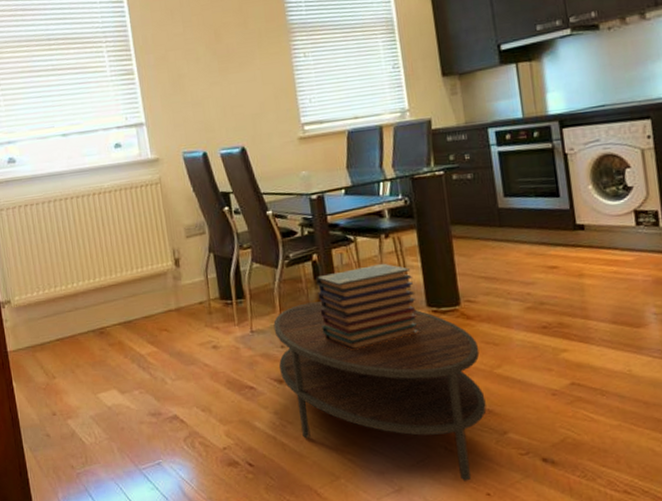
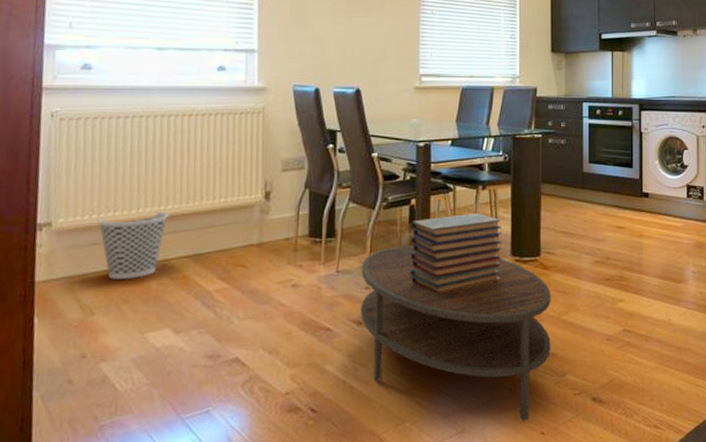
wastebasket: none [43,284,98,347] -> present [97,211,170,279]

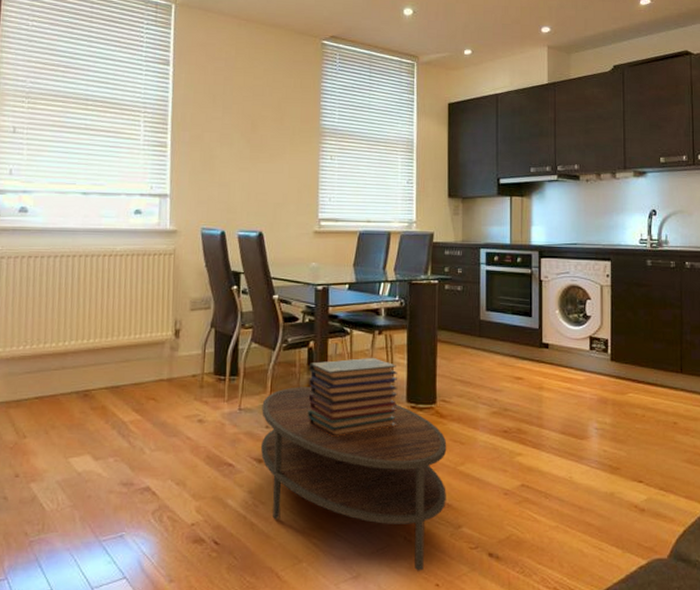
wastebasket: present [97,211,170,279] -> none [30,345,91,406]

